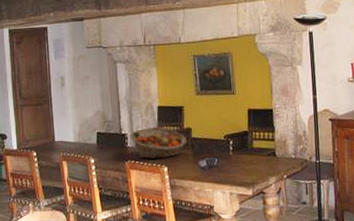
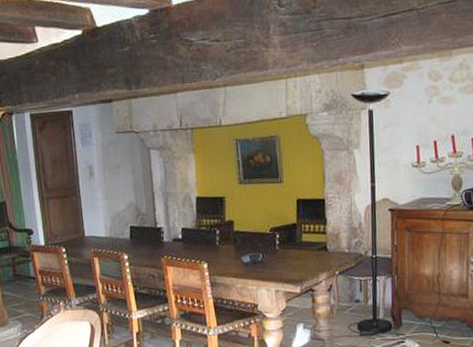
fruit basket: present [129,127,187,160] -> none [165,220,229,255]

